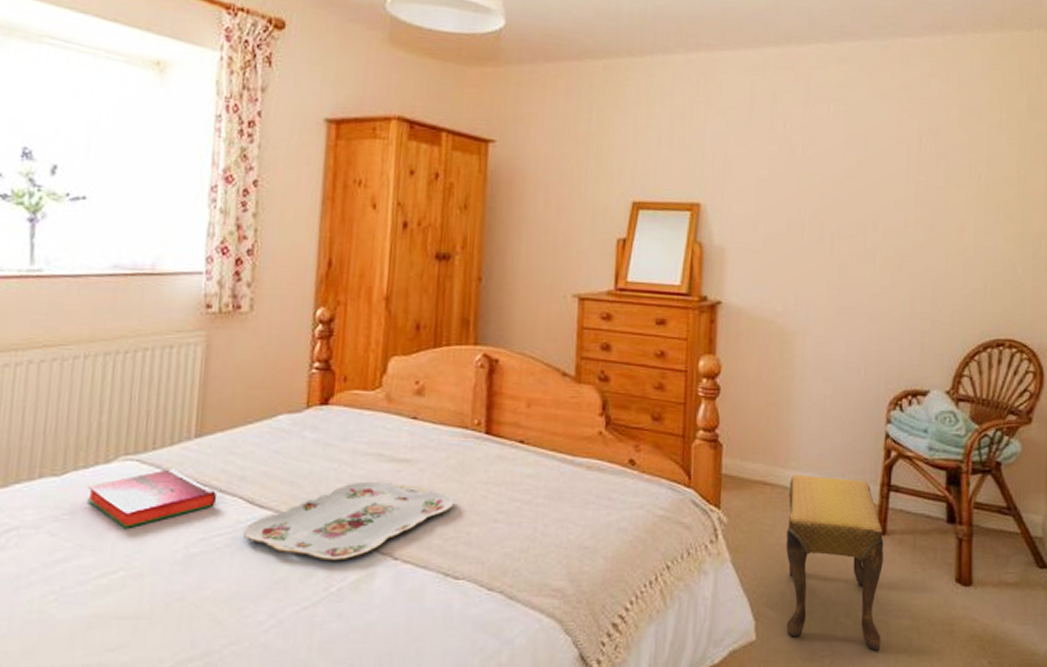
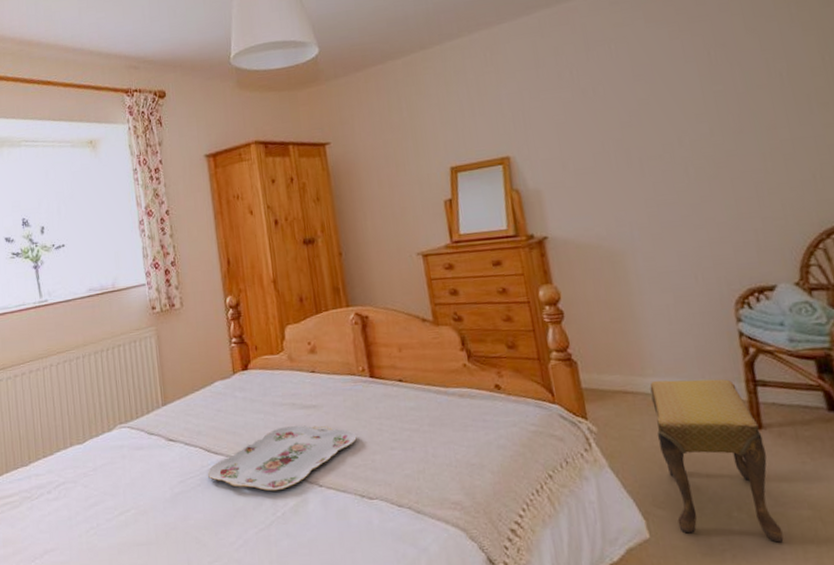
hardback book: present [87,469,218,528] -> none [100,431,185,478]

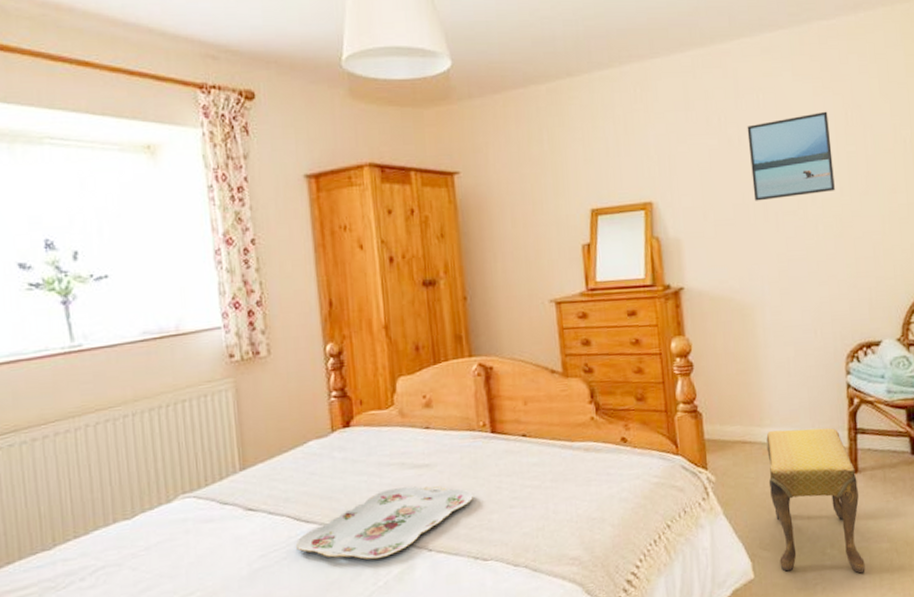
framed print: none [600,53,704,148] -> present [747,111,835,201]

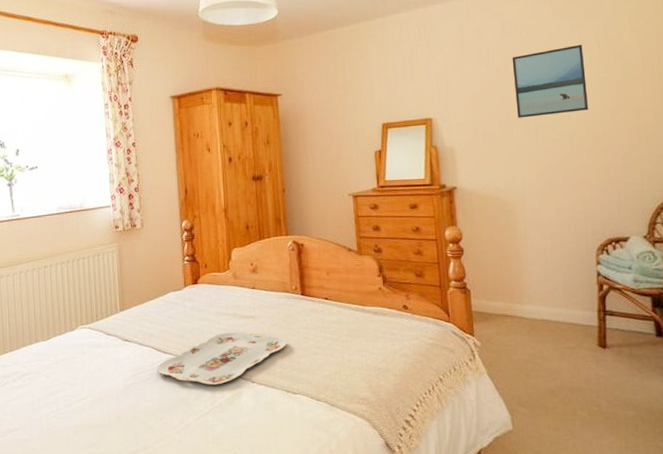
footstool: present [766,428,866,574] -> none [525,308,612,435]

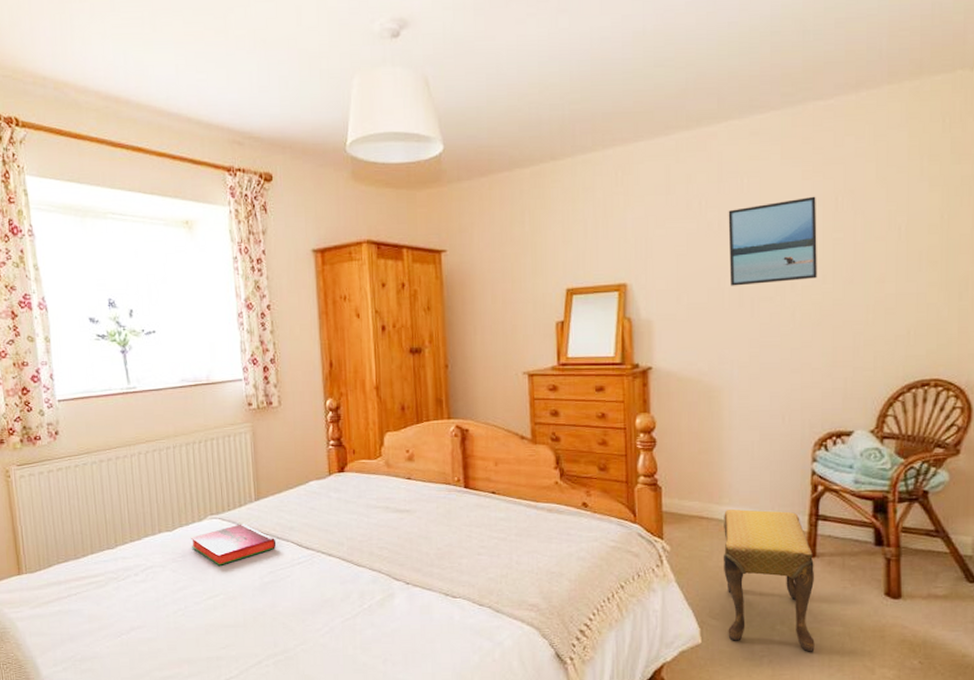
hardback book: none [63,332,138,371] -> present [190,524,277,565]
serving tray: present [156,331,286,385] -> none [297,527,446,586]
footstool: none [525,308,612,435] -> present [723,509,815,652]

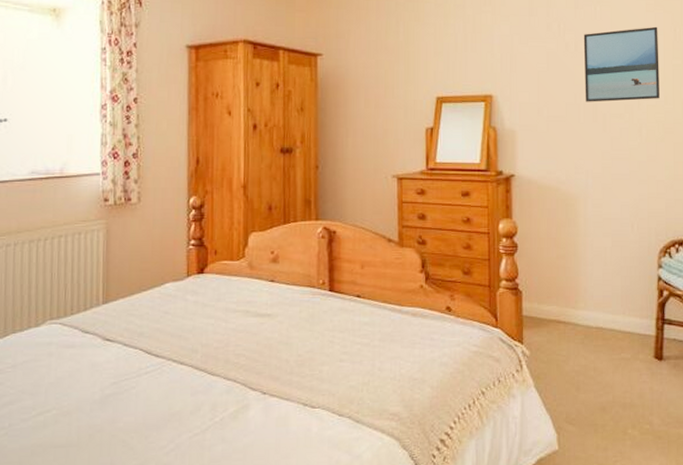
hardback book: present [190,524,277,565] -> none [24,329,123,377]
footstool: present [723,509,815,652] -> none [578,314,663,456]

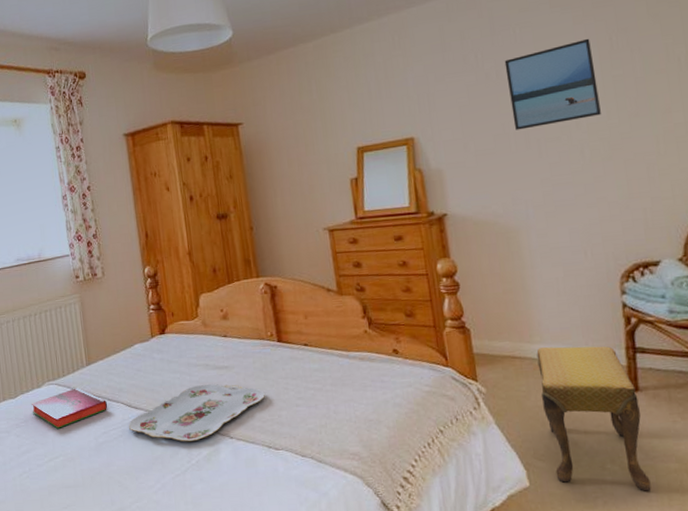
hardback book: none [24,329,123,377] -> present [31,388,108,429]
serving tray: none [144,332,308,397] -> present [128,383,265,442]
footstool: none [578,314,663,456] -> present [536,346,652,491]

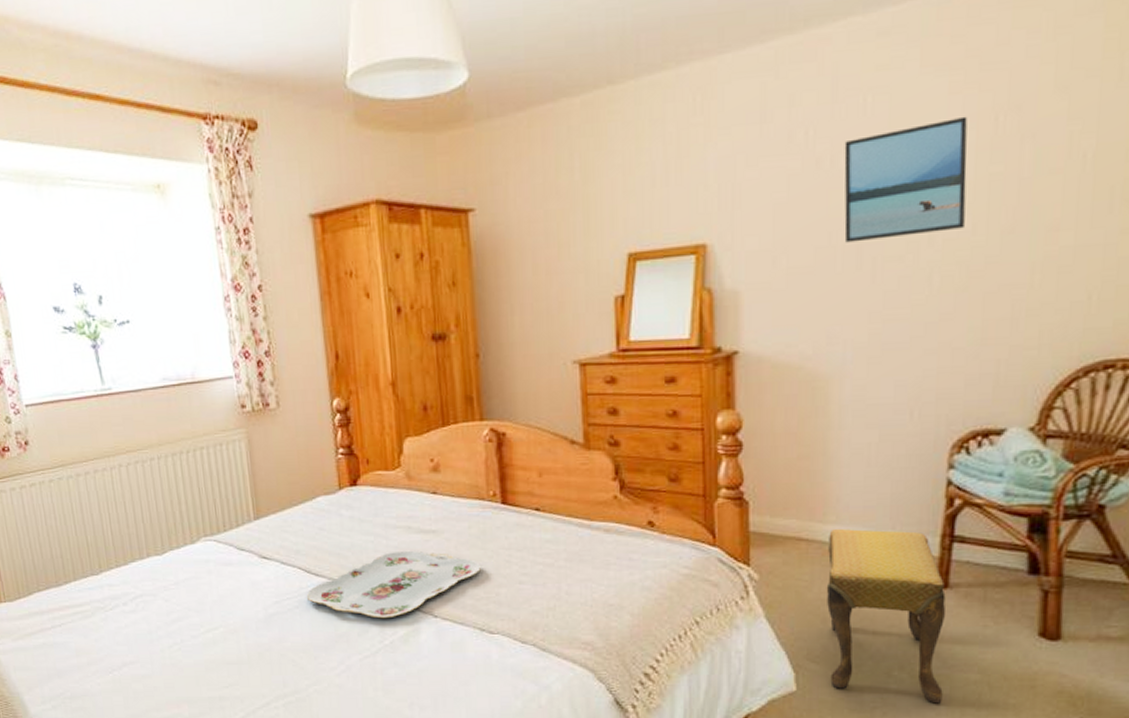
hardback book: present [31,388,108,429] -> none [183,546,281,594]

